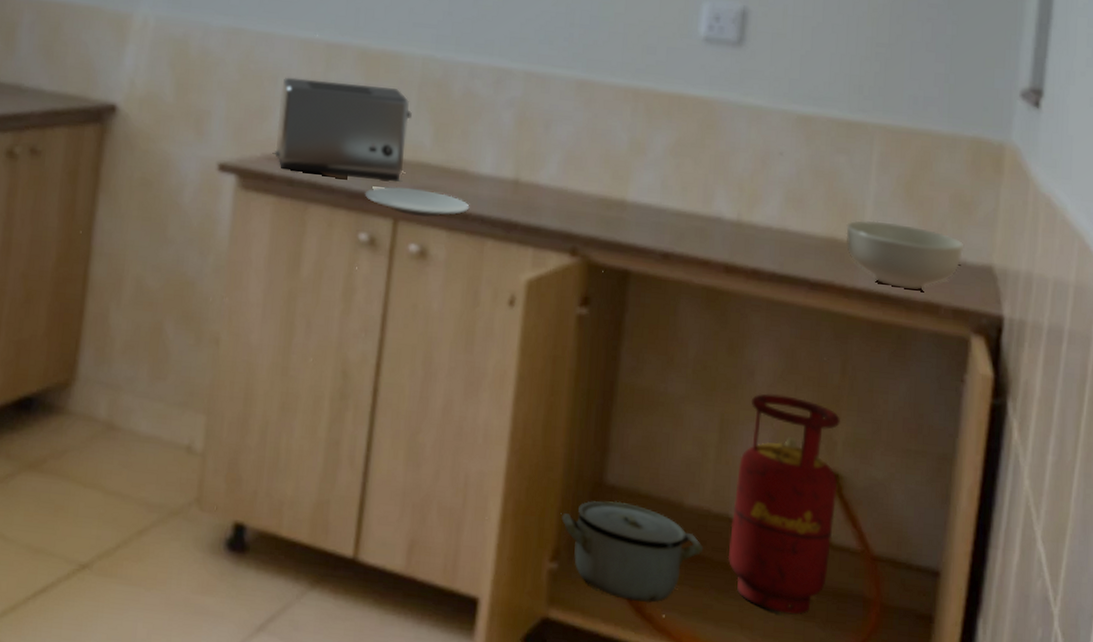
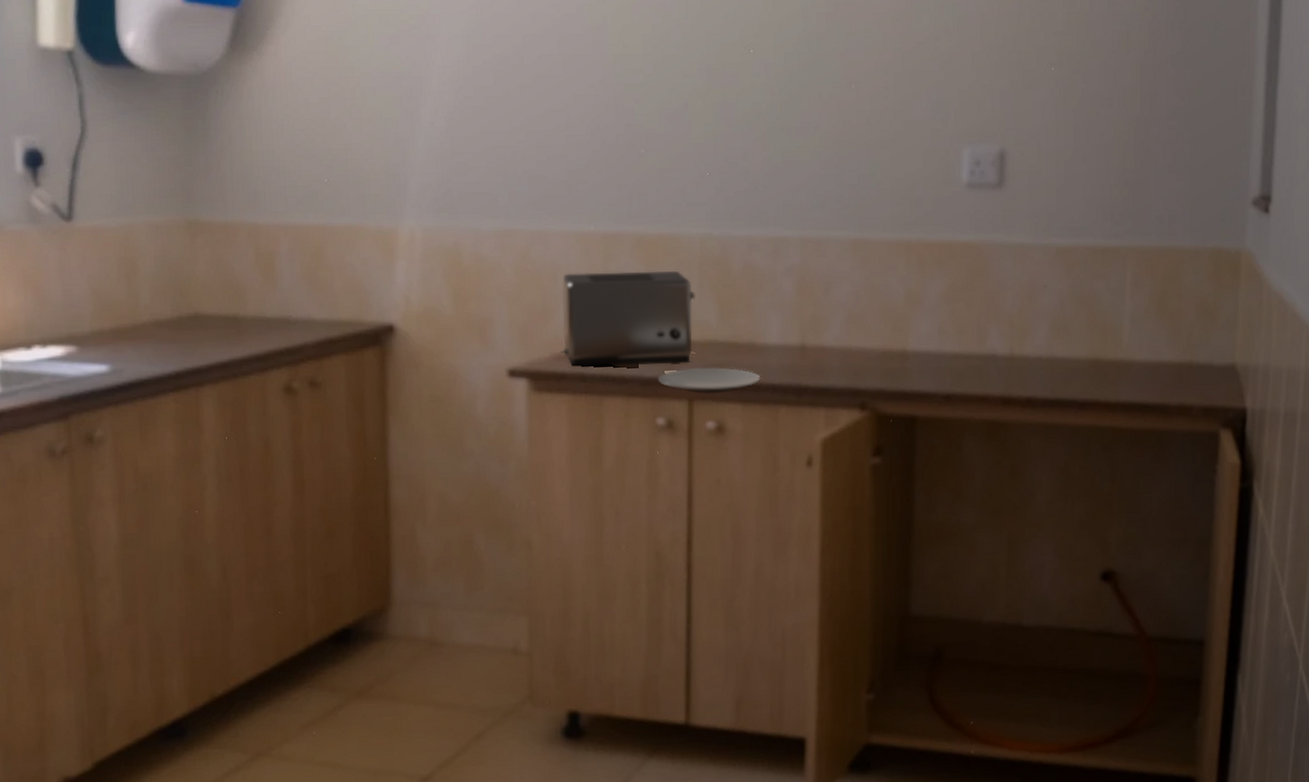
cooking pot: present [561,501,704,604] -> none [872,629,1002,716]
gas cylinder: present [727,393,840,615] -> none [1023,509,1114,701]
bowl: present [846,220,964,291] -> none [1107,337,1210,397]

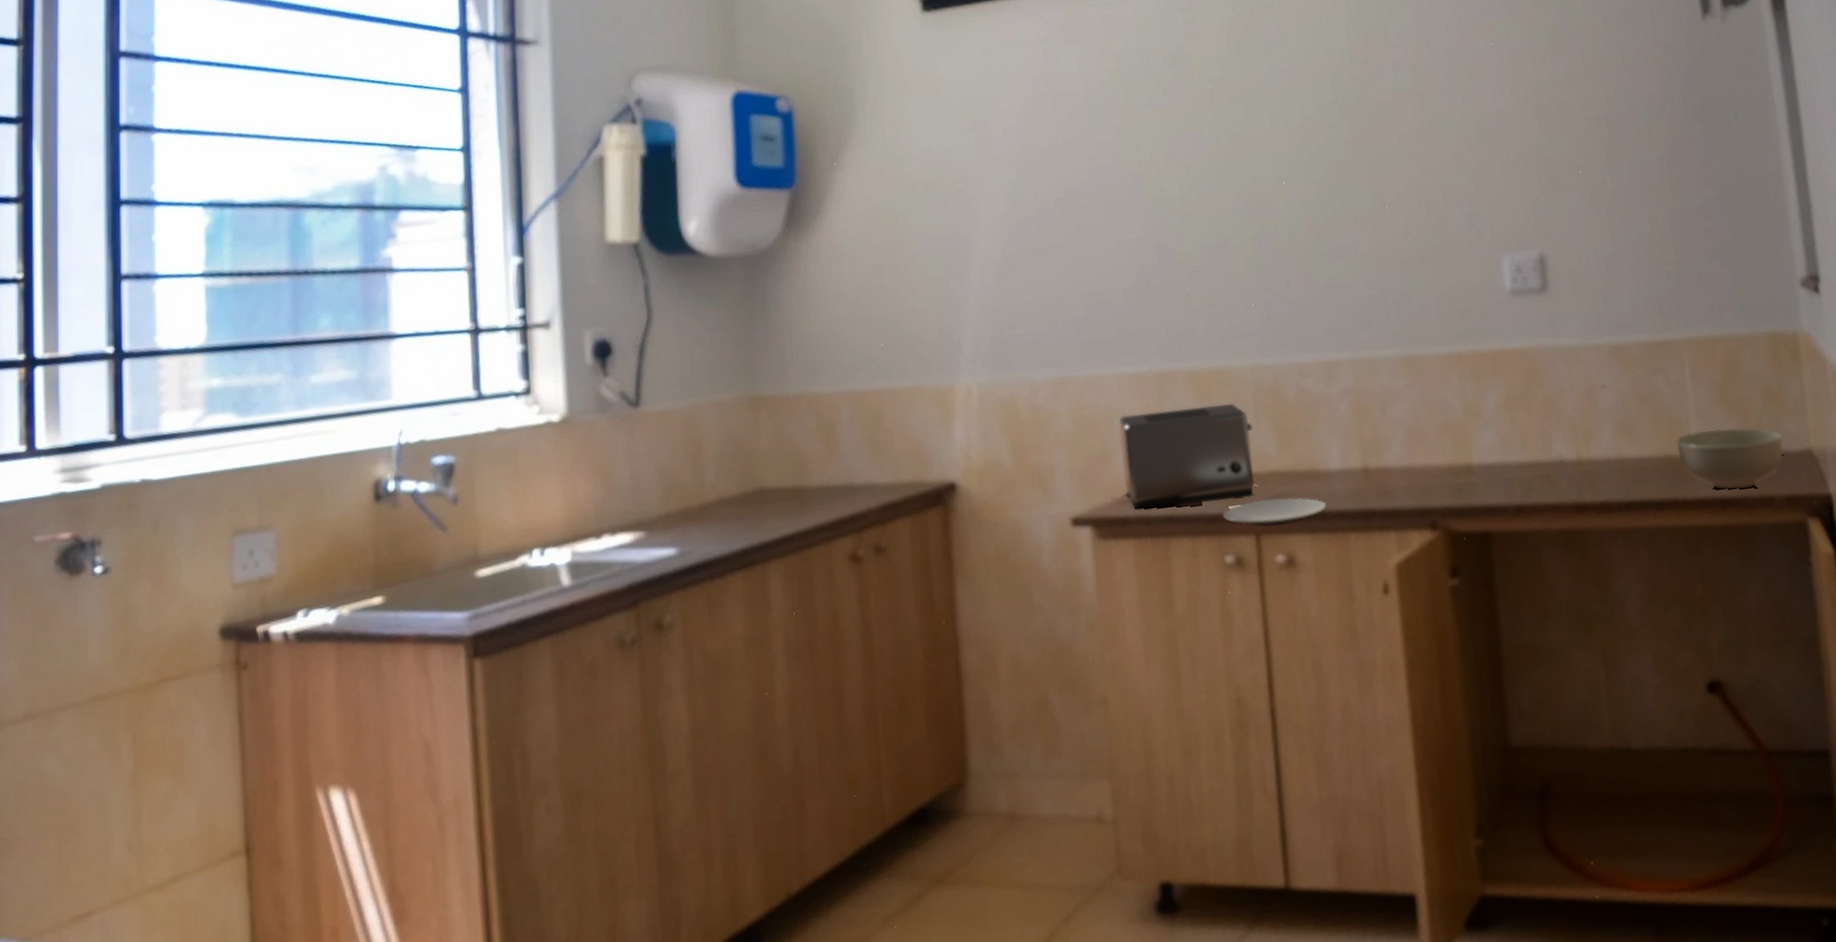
bowl: none [1107,337,1210,397] -> present [1676,428,1784,490]

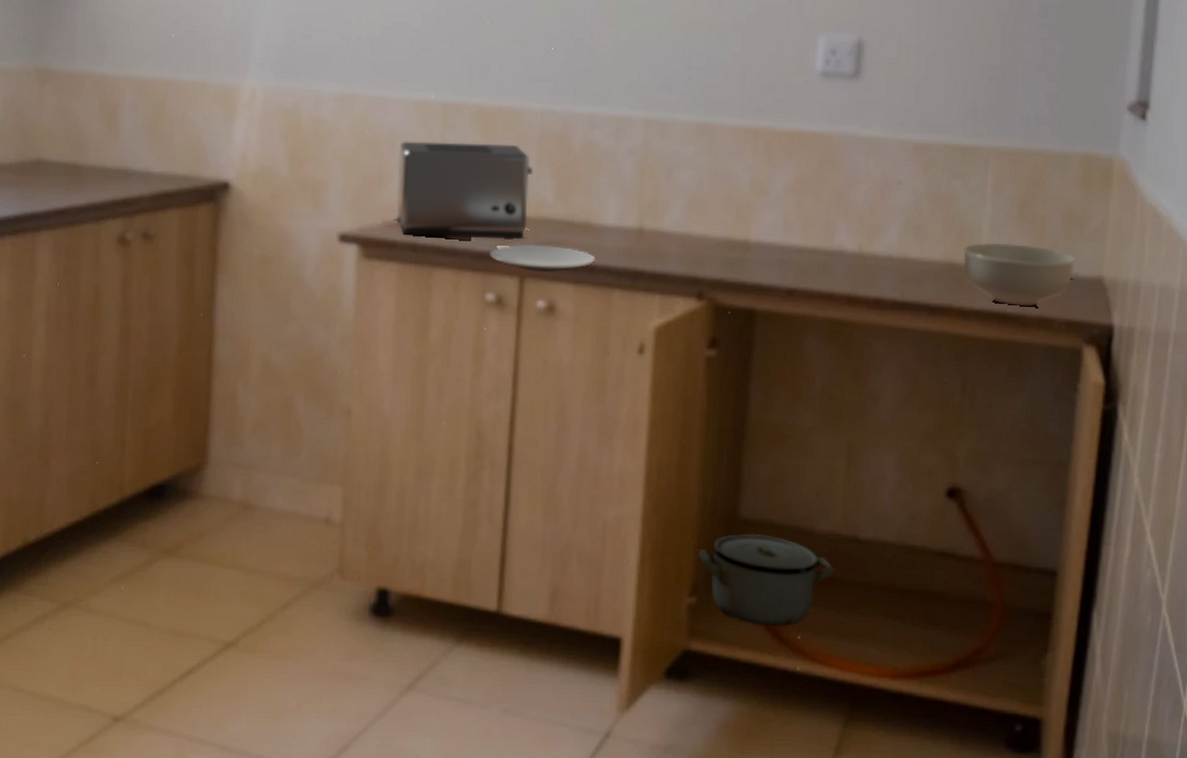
cooking pot: none [1475,760,1615,858] -> present [697,533,835,627]

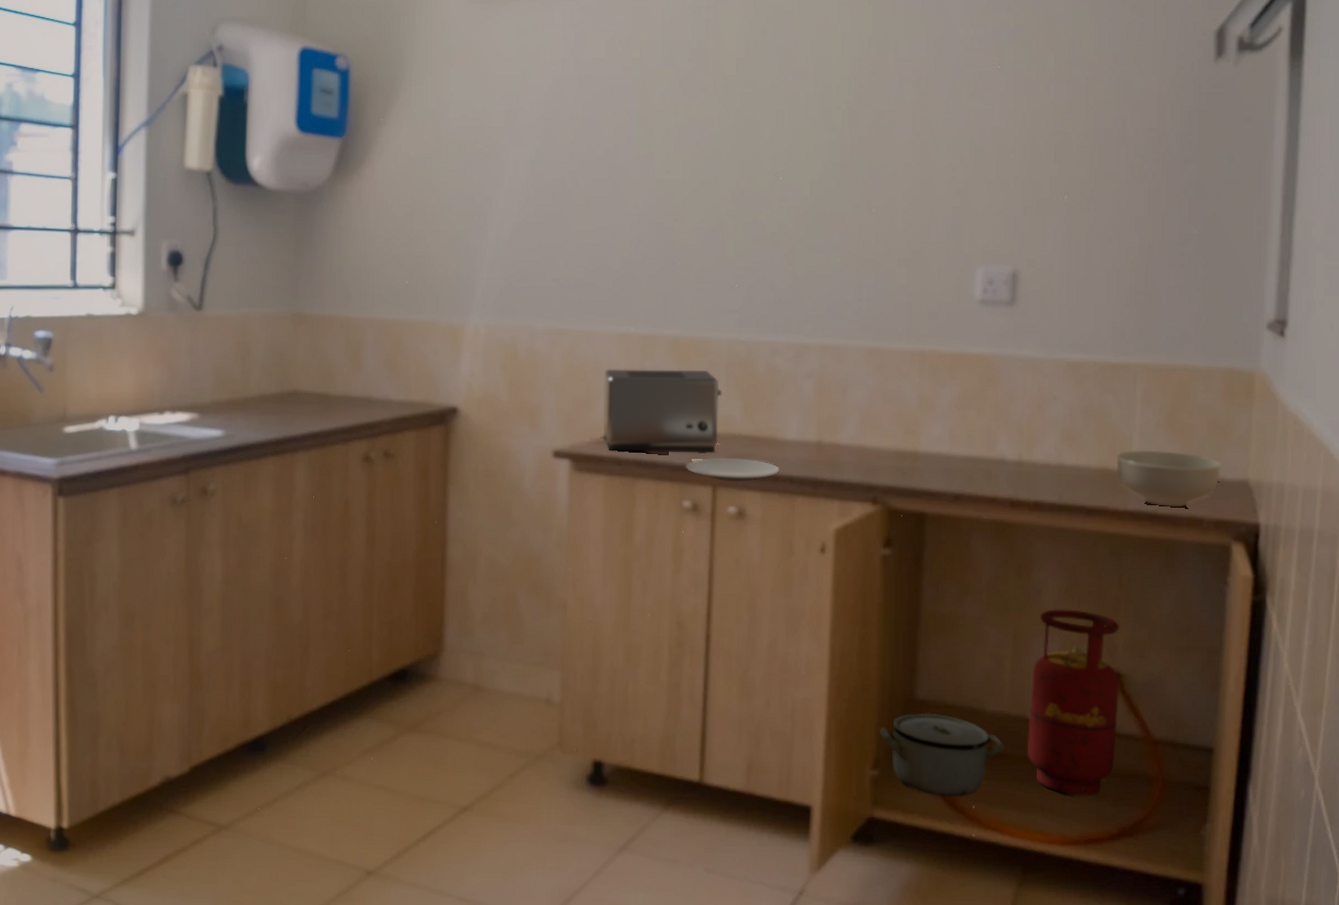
gas cylinder: none [858,418,961,624] -> present [1027,609,1120,796]

